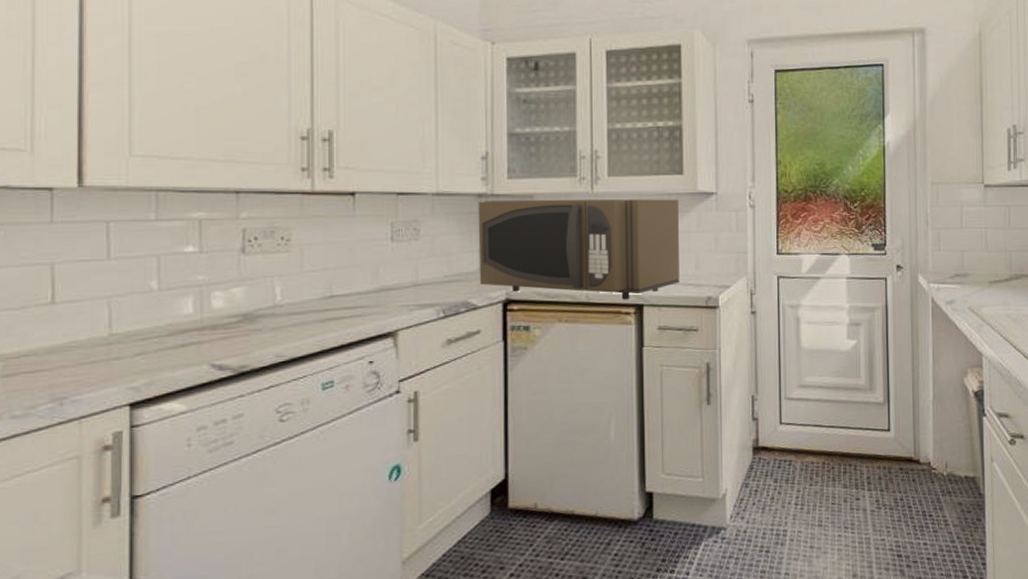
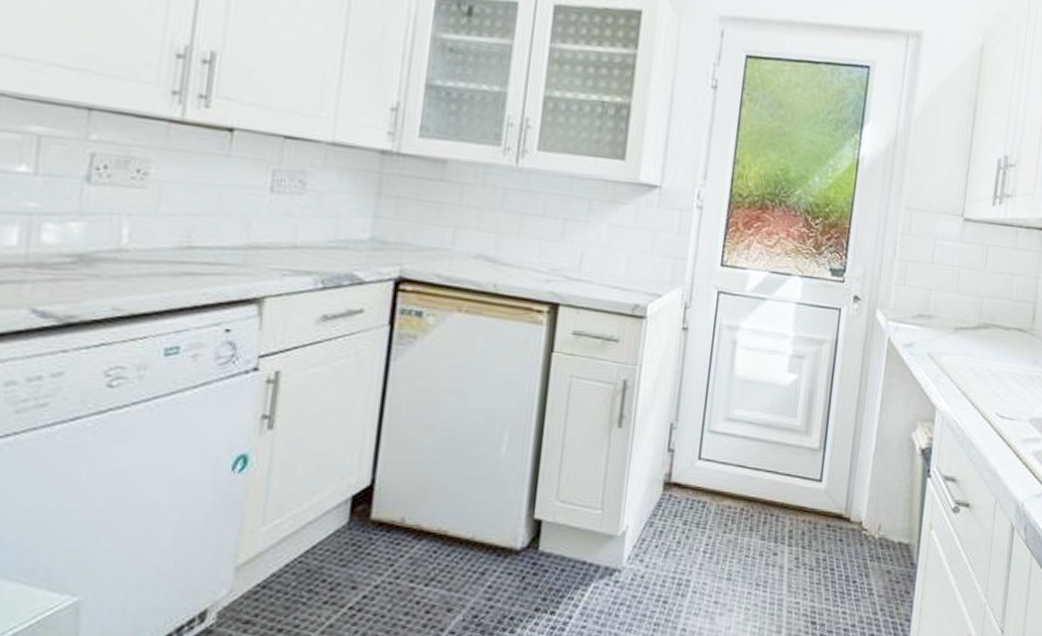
microwave: present [478,199,680,300] -> none [371,158,617,296]

